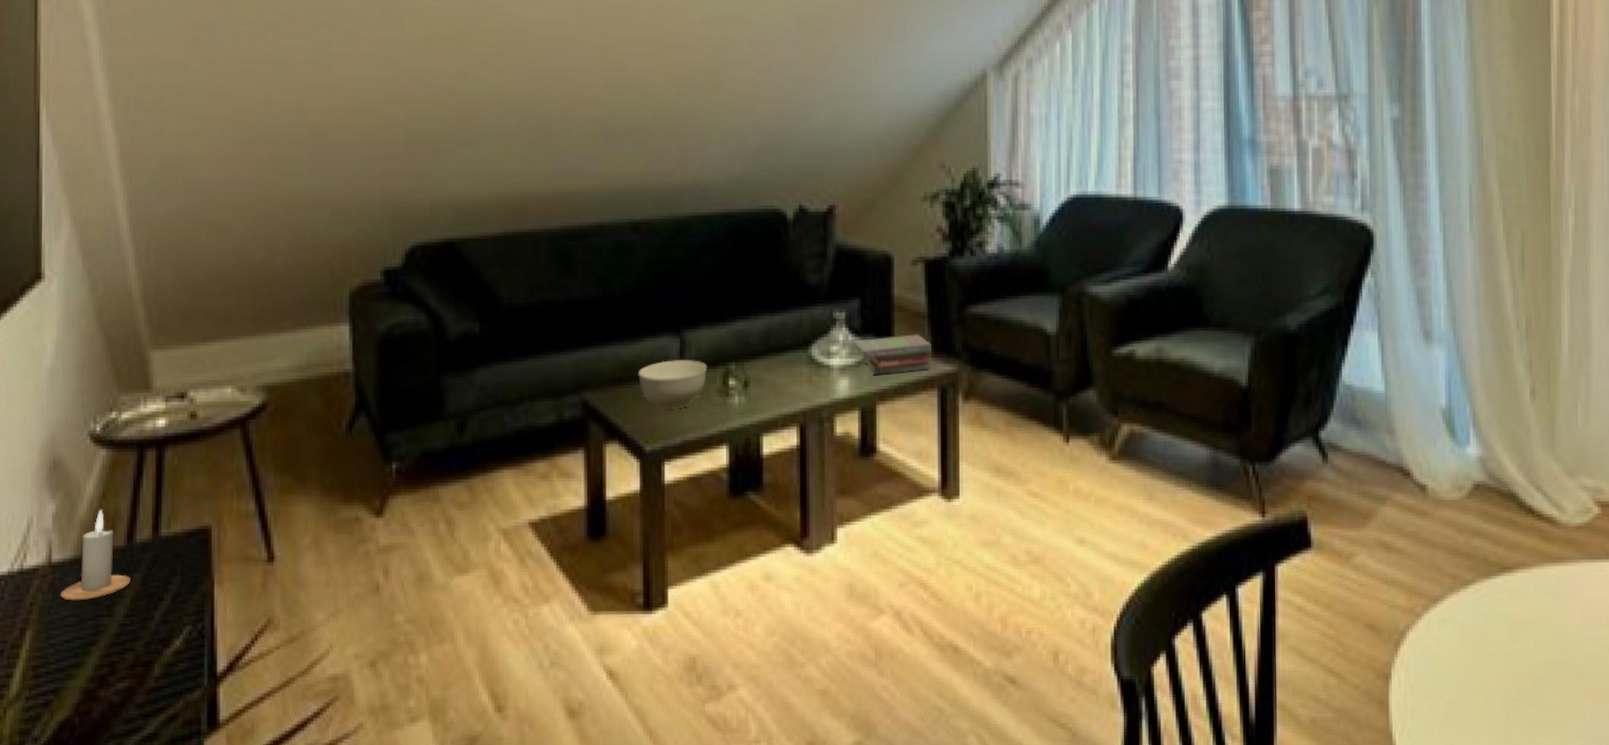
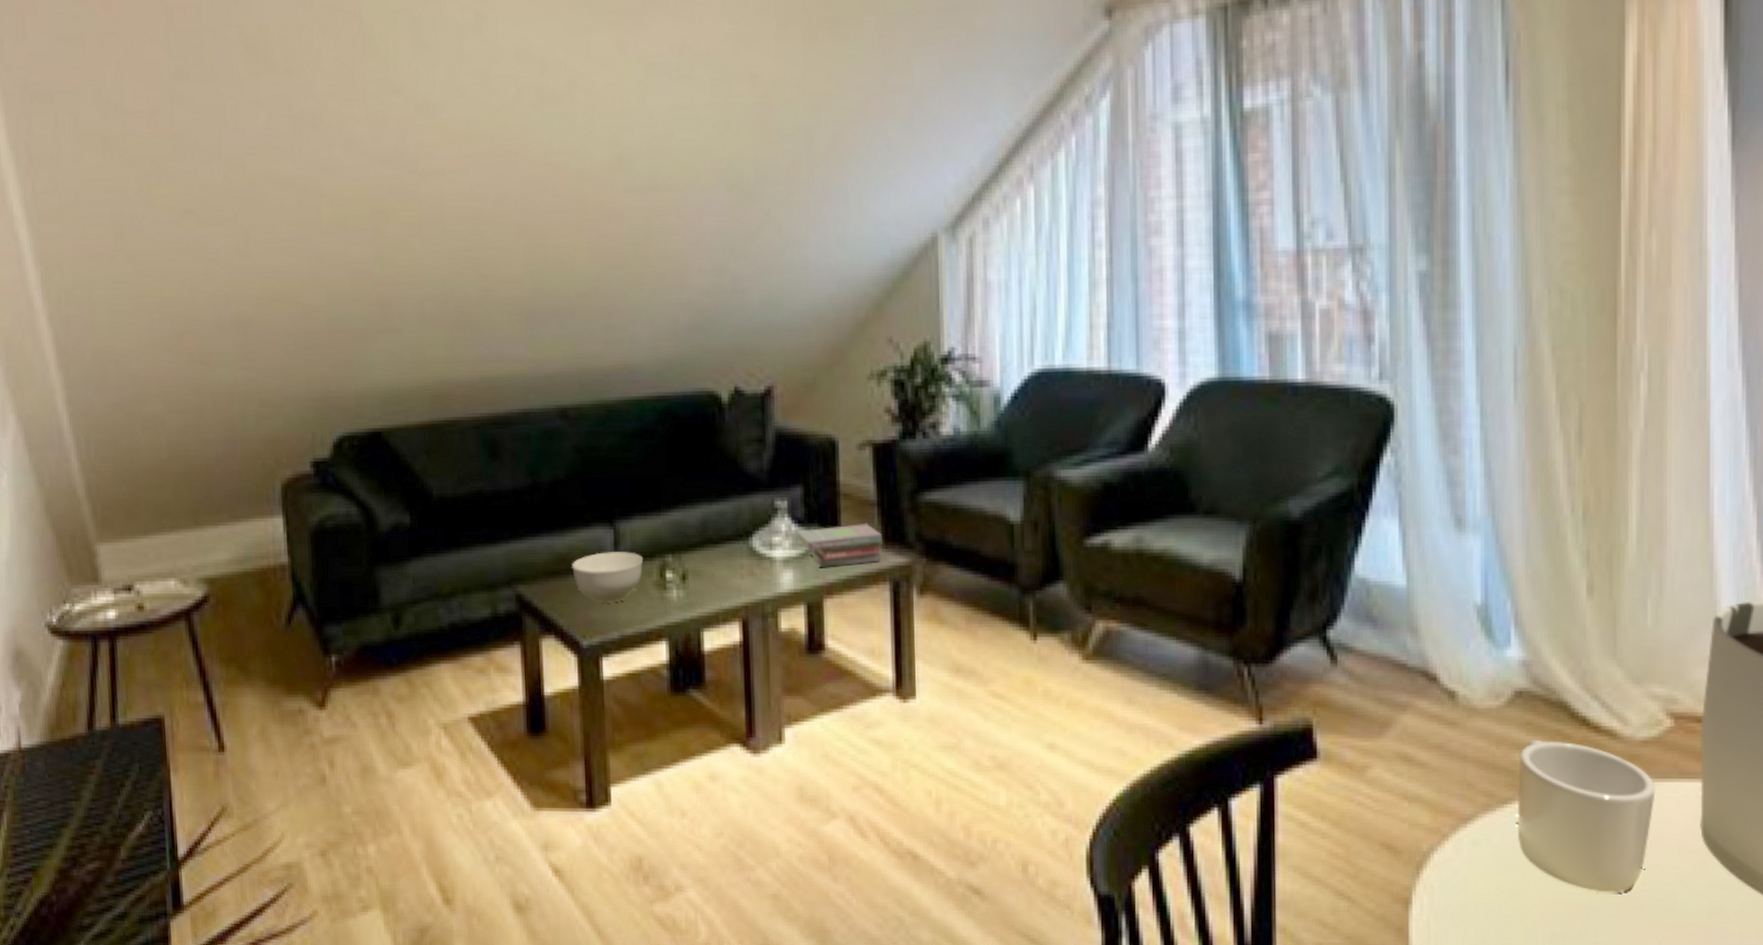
candle: present [59,510,131,601] -> none [30,698,94,785]
mug: none [1477,526,1588,663] -> present [1517,739,1656,893]

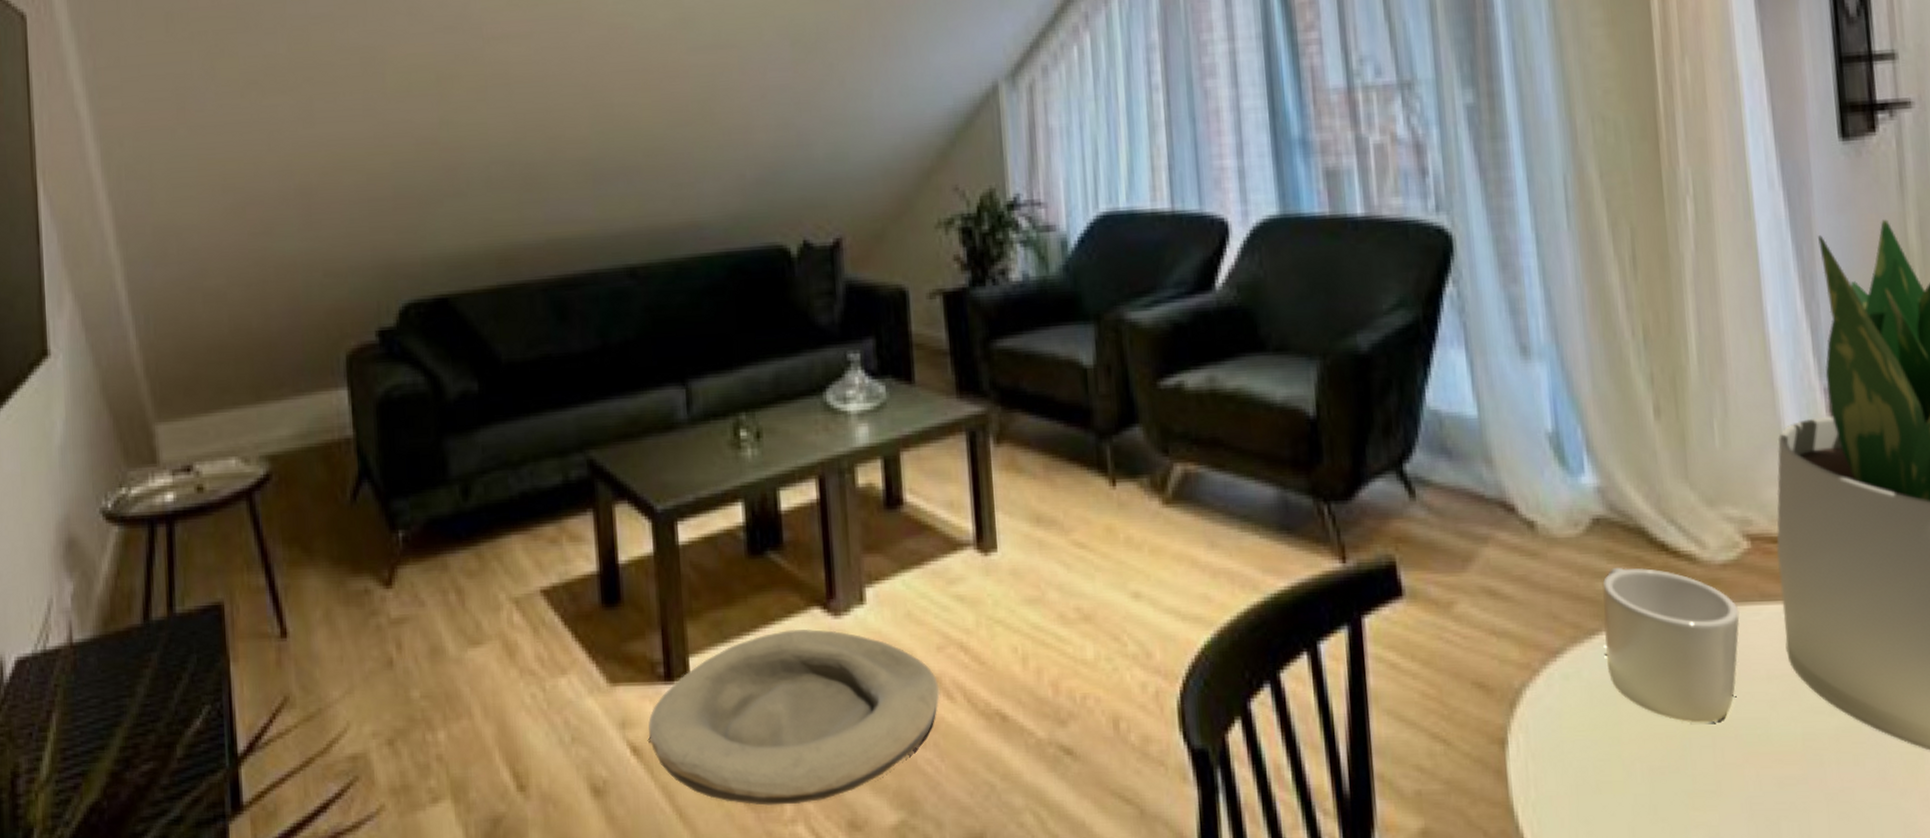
dog bed: none [570,764,854,929] -> present [648,628,940,806]
bowl: present [572,552,644,604] -> none [644,411,717,466]
books: present [796,524,882,568] -> none [870,373,957,421]

